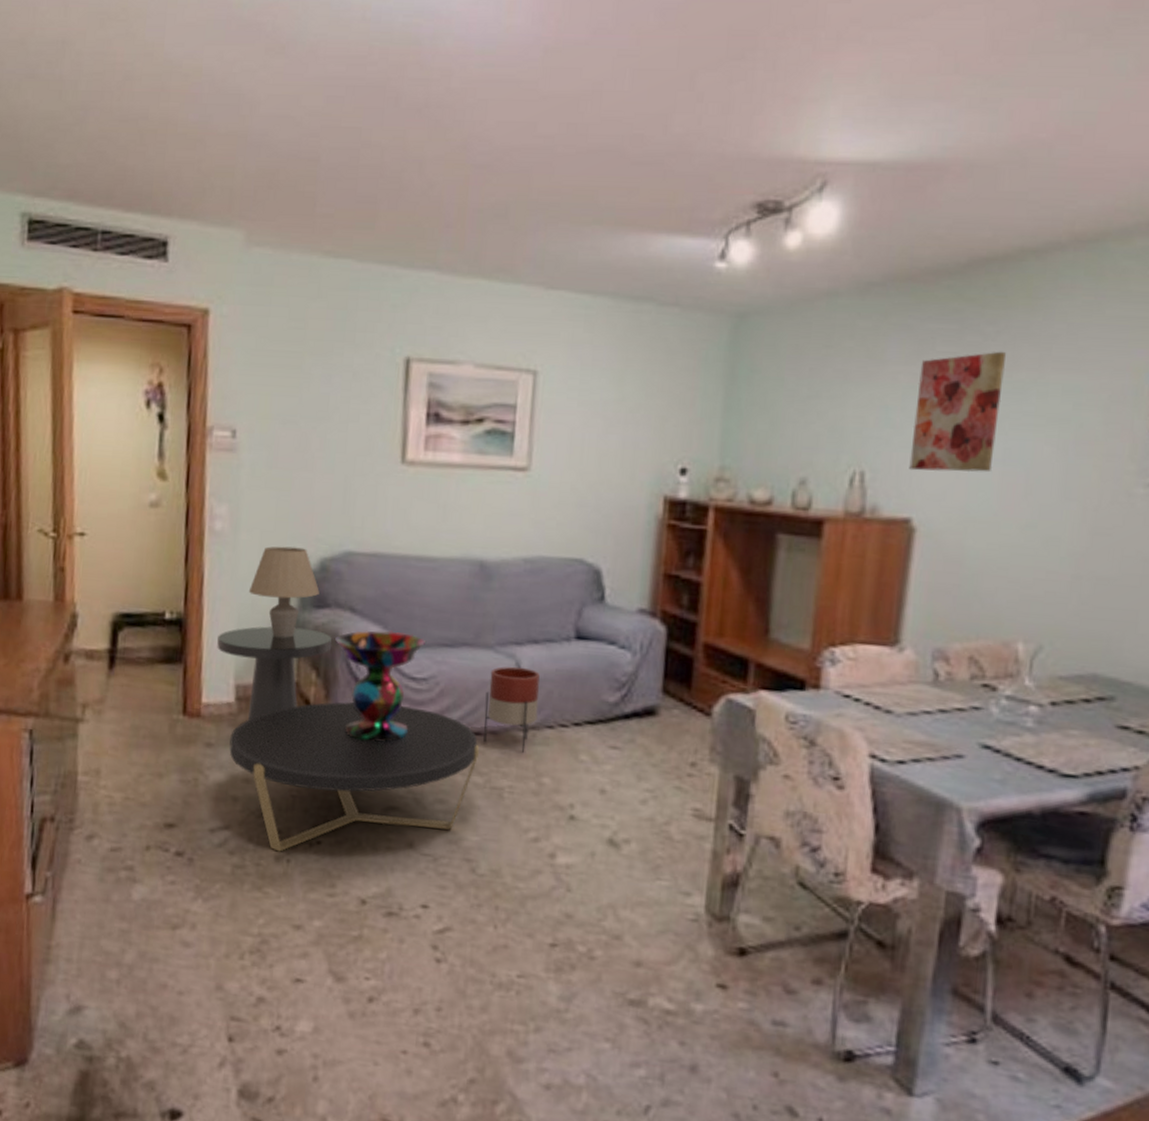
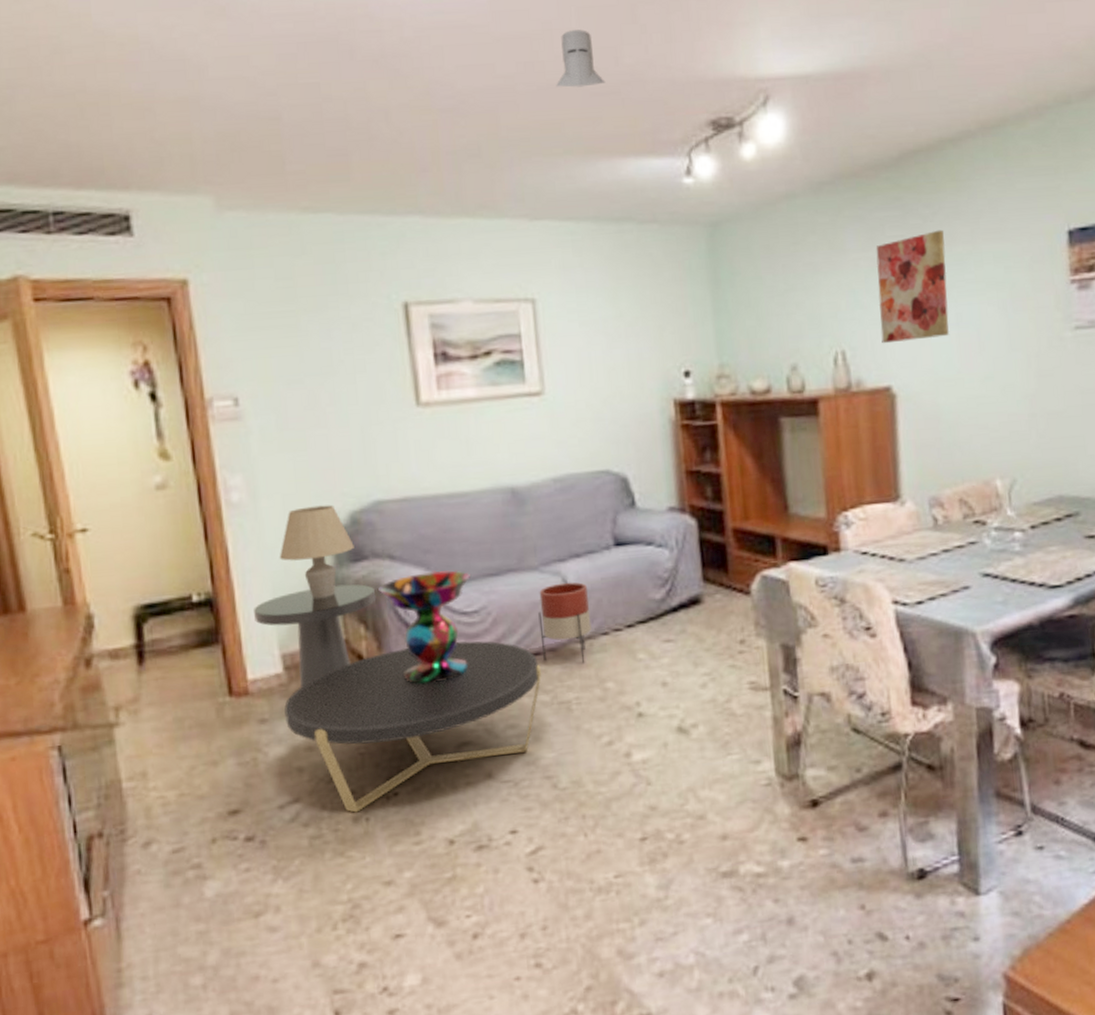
knight helmet: none [596,93,650,154] -> present [556,30,606,88]

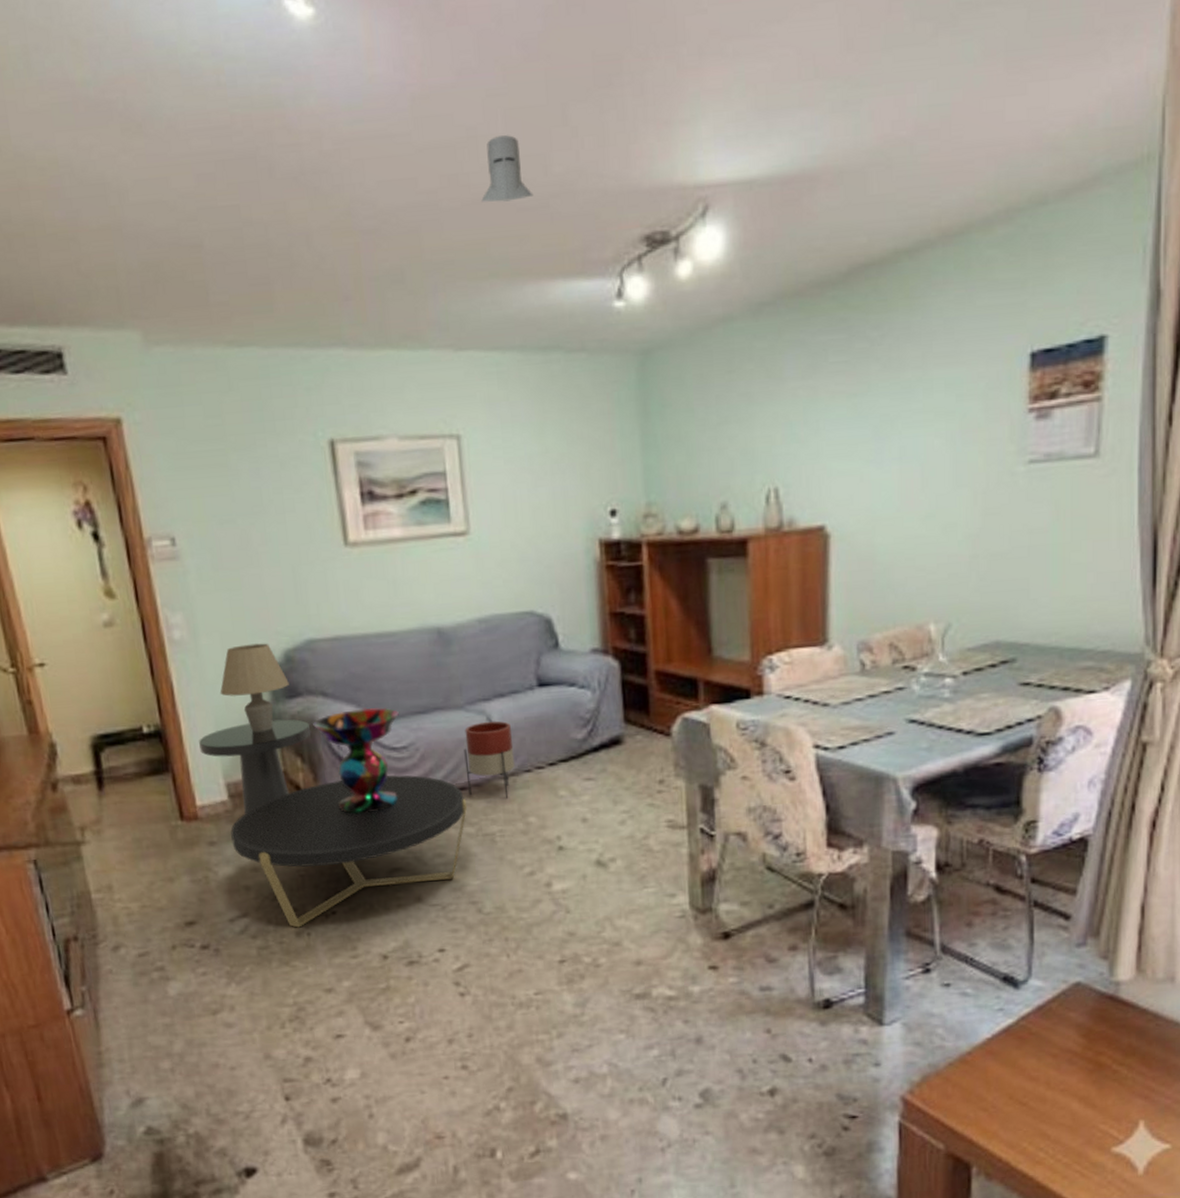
wall art: present [875,229,950,344] -> none [816,354,893,480]

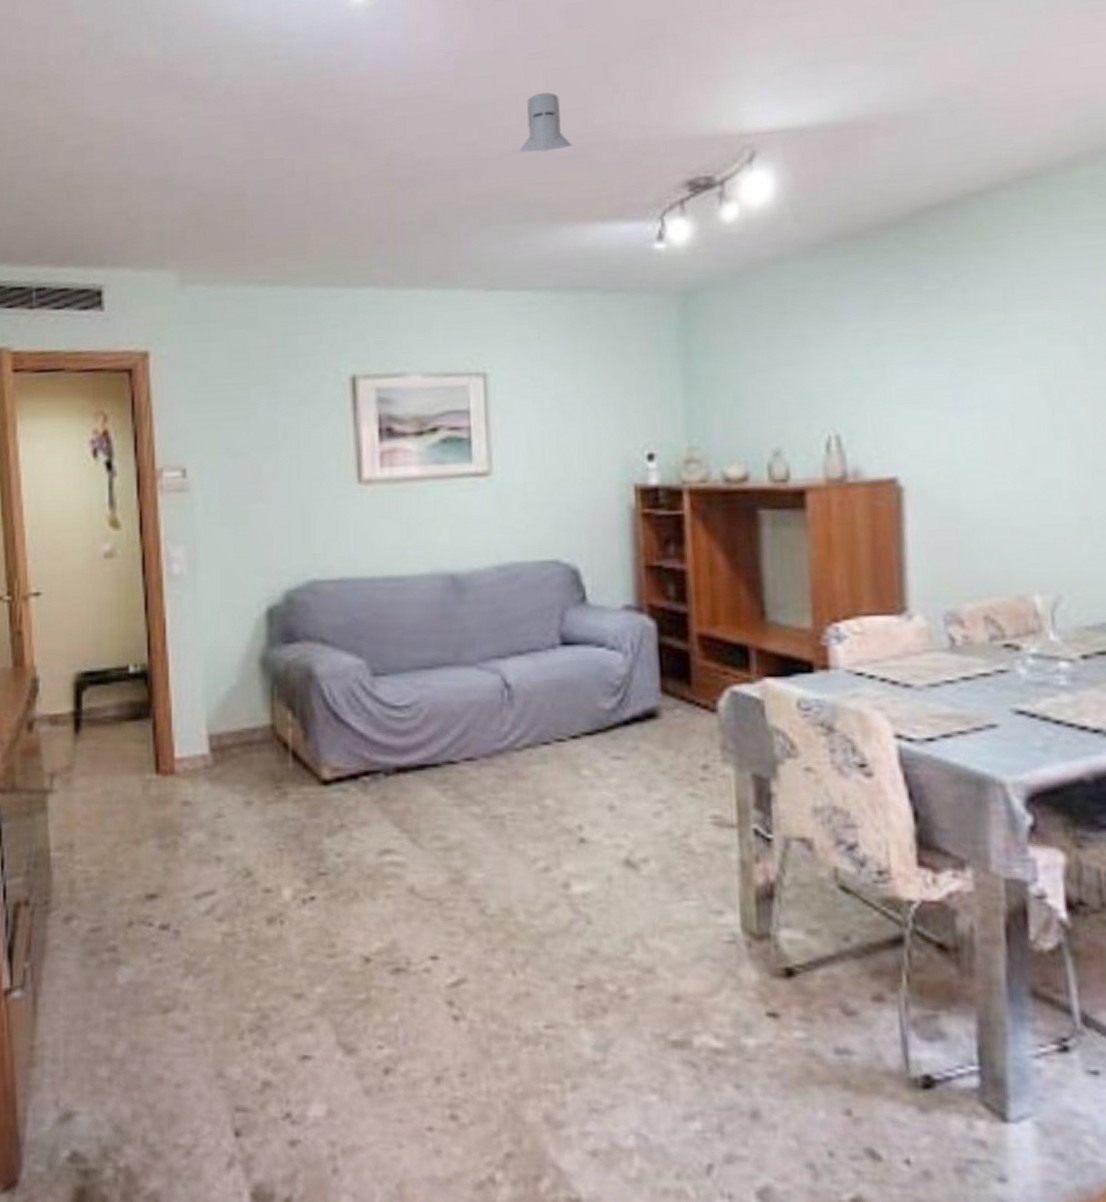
side table: present [199,719,310,814] -> none [186,666,304,772]
table lamp: present [220,643,289,732] -> none [213,582,287,678]
coffee table: present [230,774,468,928] -> none [208,737,474,913]
decorative bowl: present [313,707,399,814] -> none [308,658,403,780]
planter: present [464,721,515,798] -> none [473,682,532,774]

